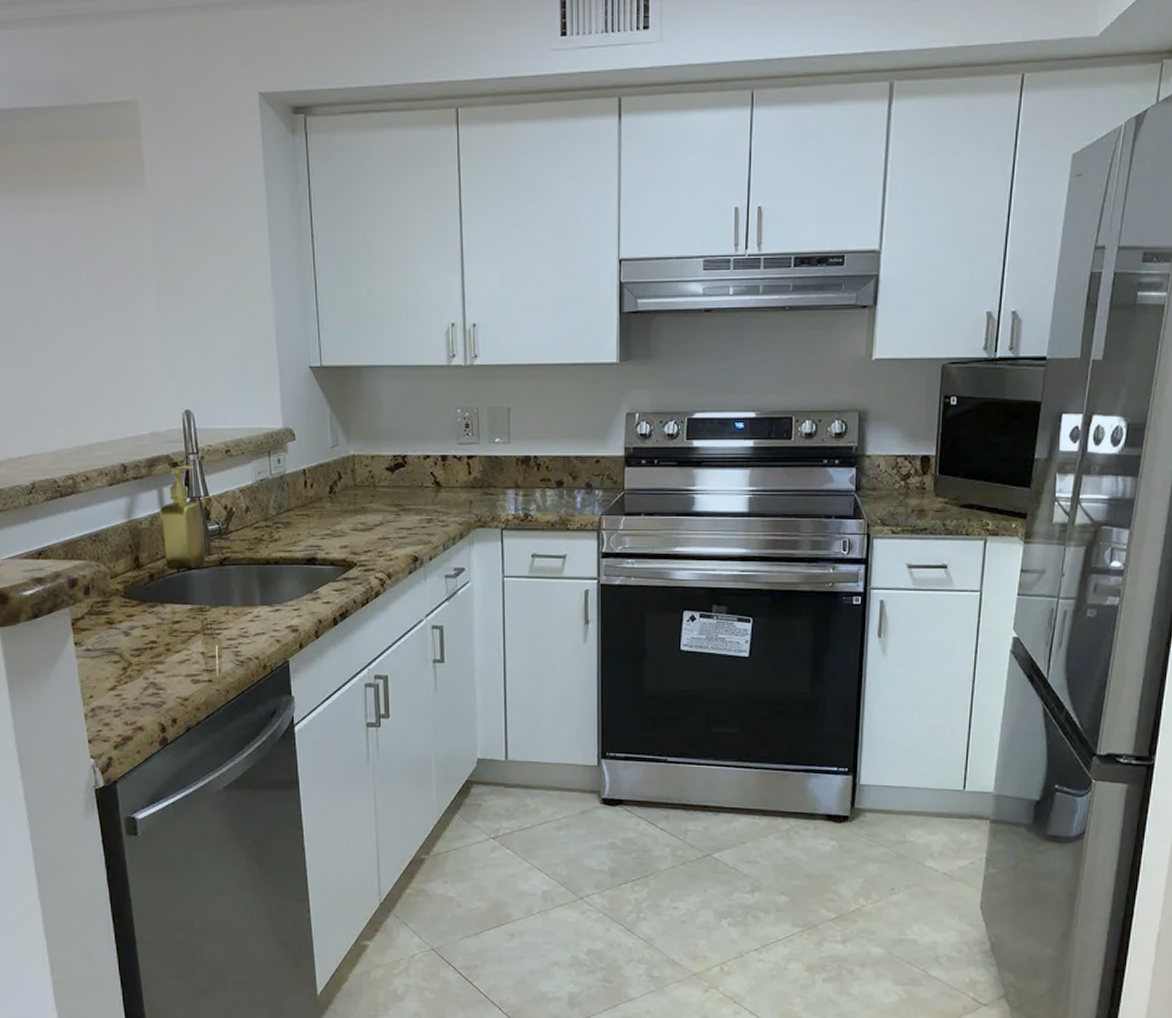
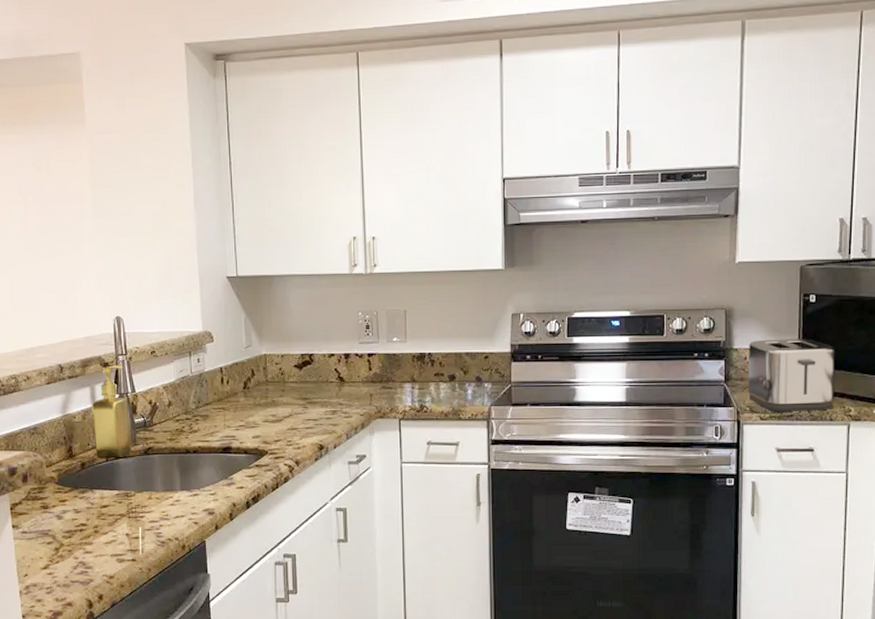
toaster: none [880,445,976,525] -> present [748,338,836,412]

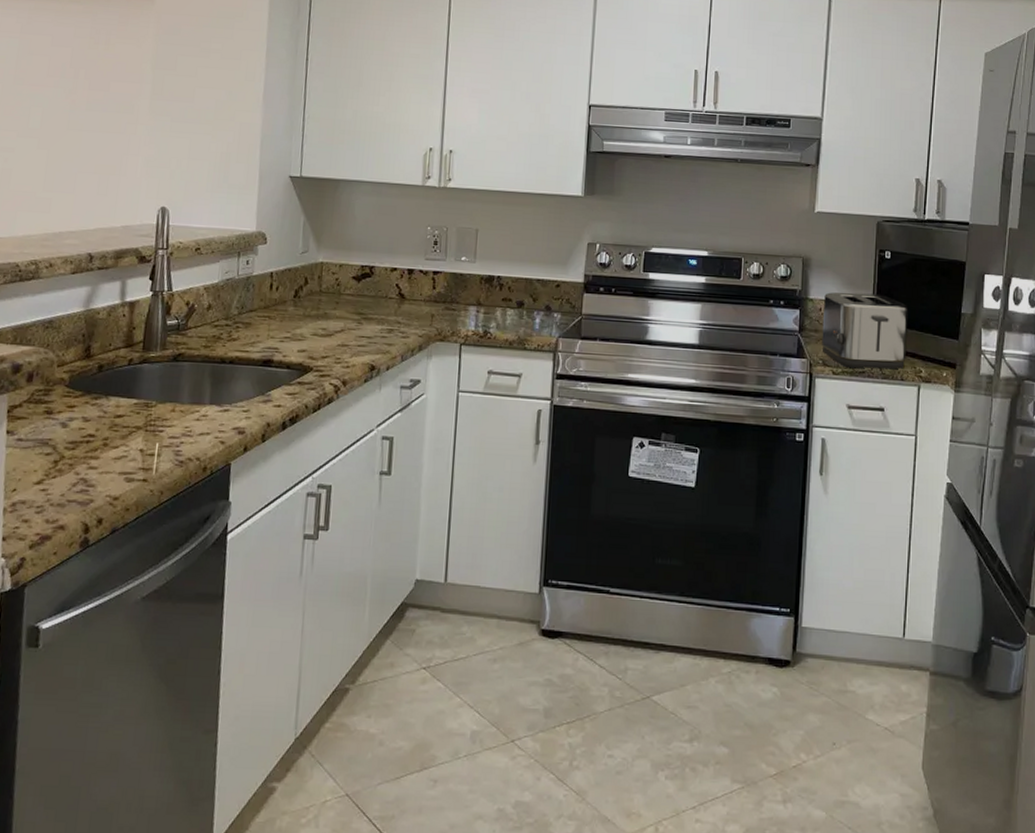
soap dispenser: present [92,365,132,459] -> none [117,258,163,364]

